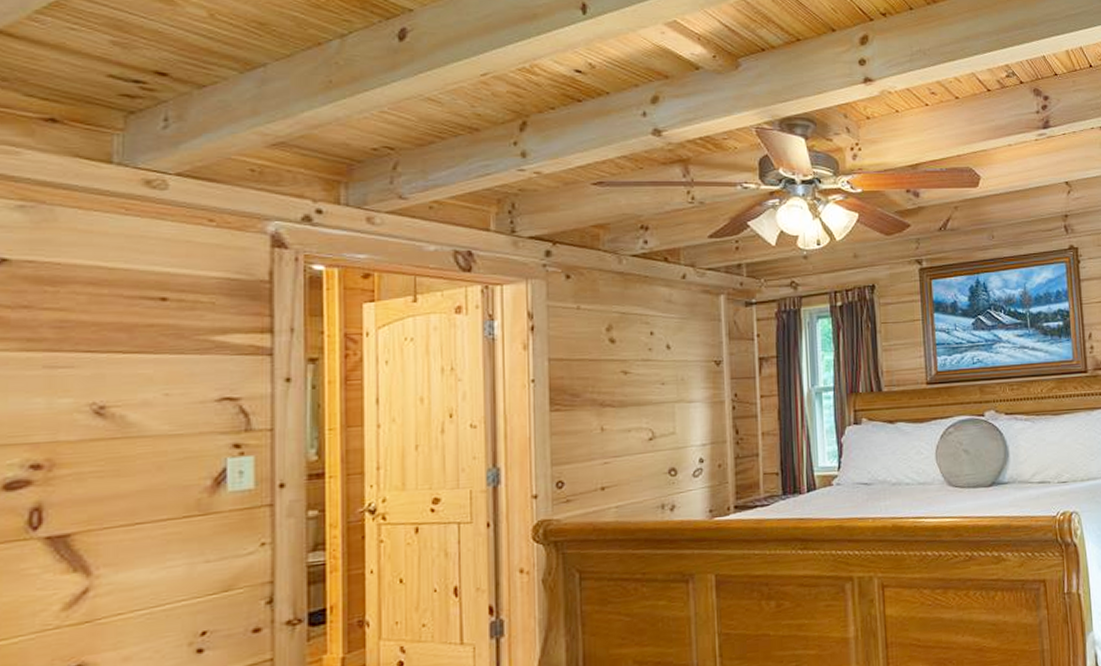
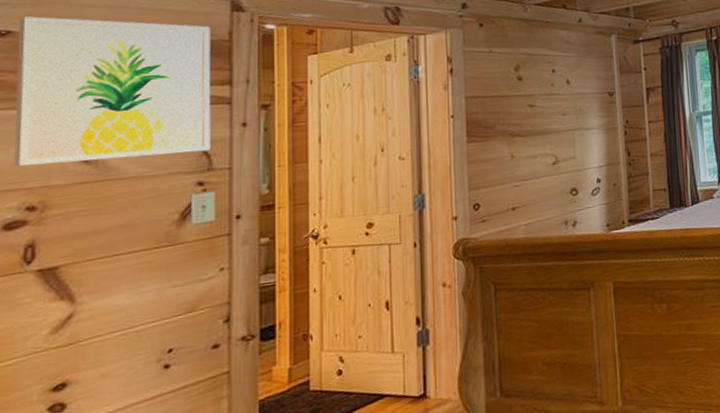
wall art: none [14,243,249,418] -> present [14,16,211,167]

